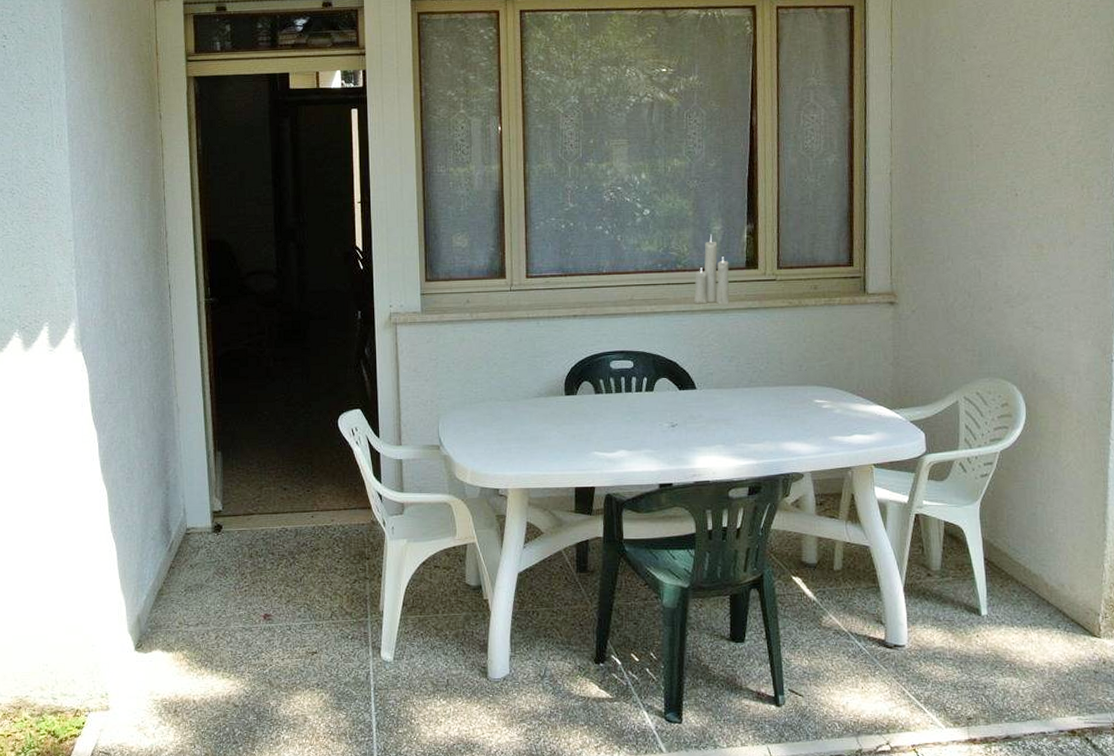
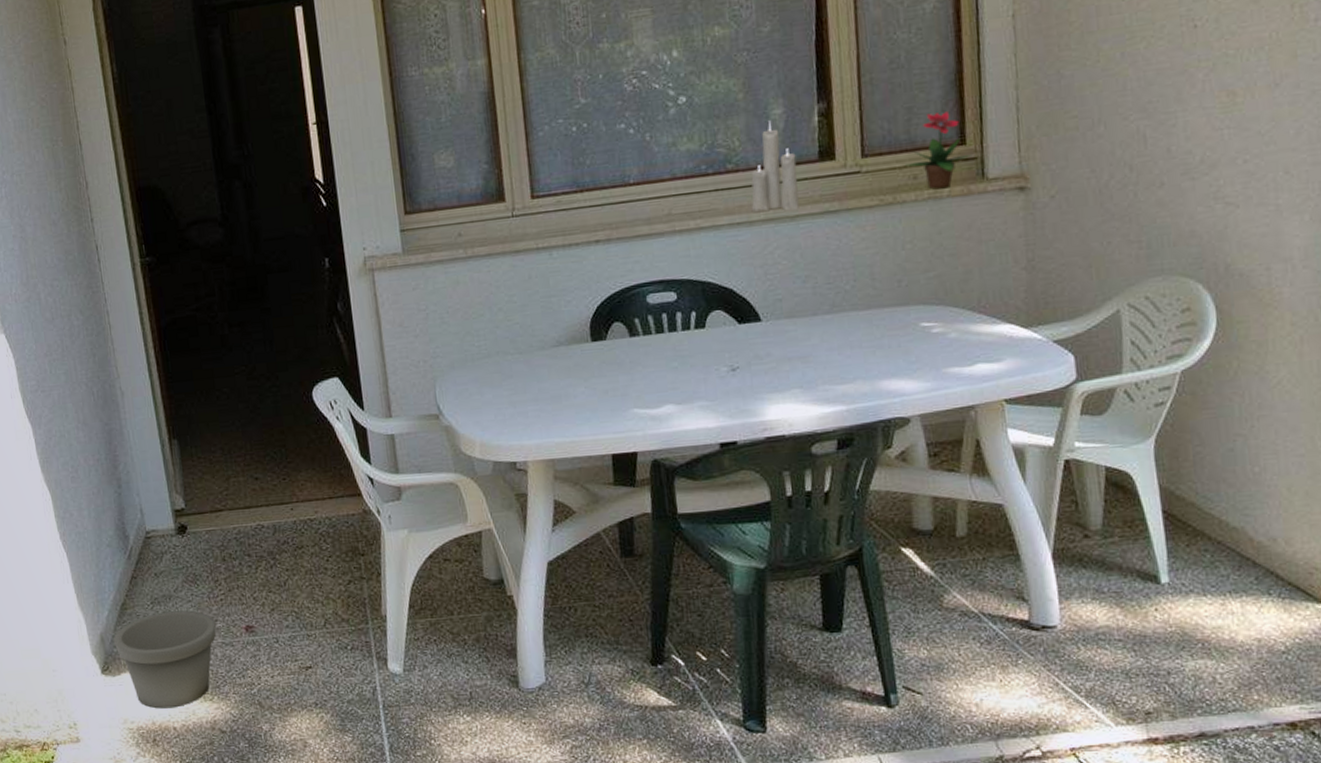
pot: none [148,598,240,683] -> present [113,610,217,709]
potted flower: none [808,240,857,299] -> present [904,112,972,191]

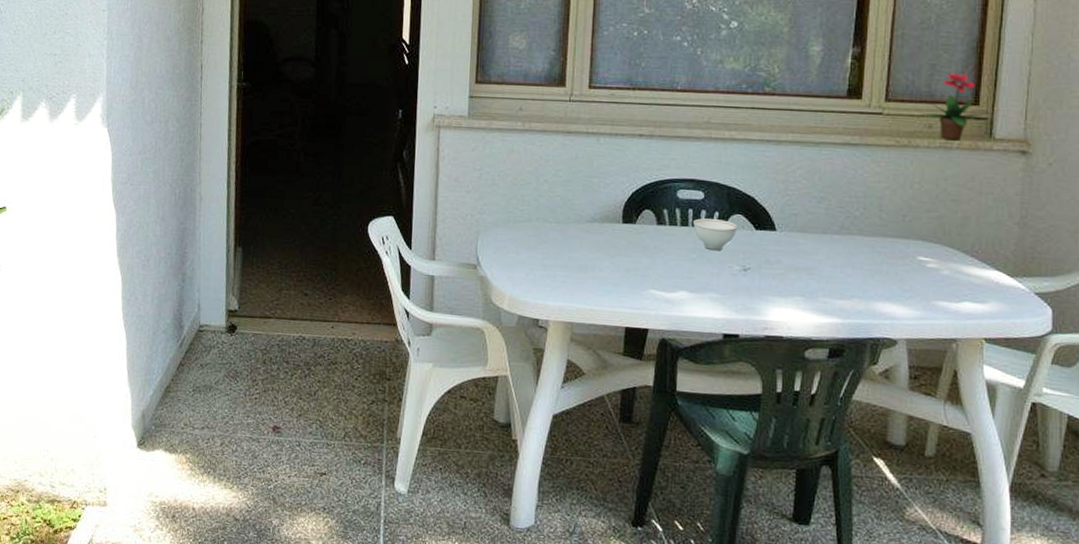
pot: present [113,610,217,709] -> none [153,400,248,490]
bowl: none [669,319,719,355] -> present [693,218,738,251]
candle: present [750,120,800,213] -> none [781,55,827,138]

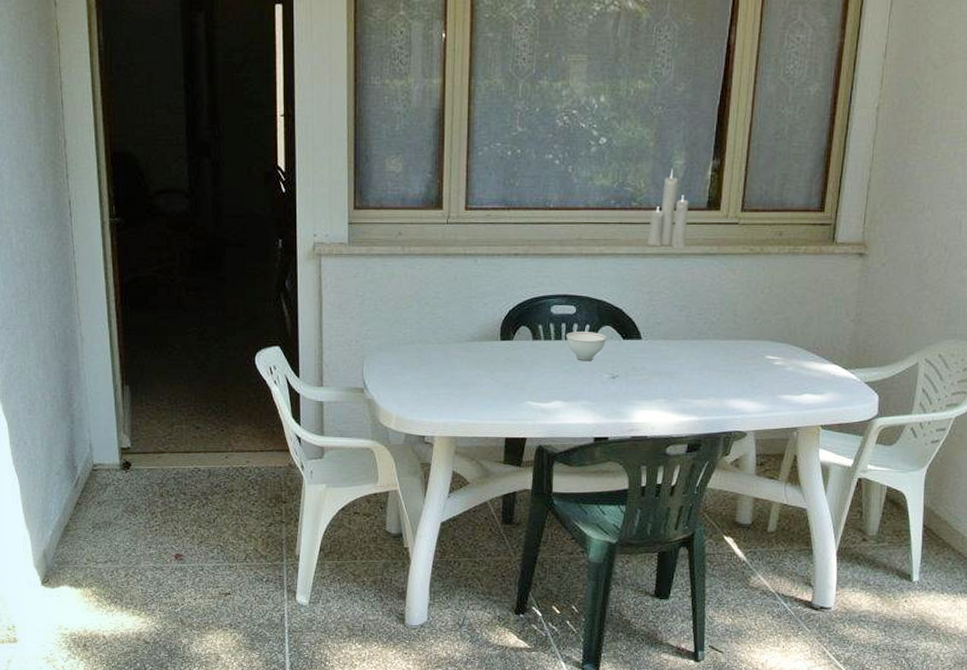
candle: none [781,55,827,138] -> present [646,169,689,249]
potted flower: present [922,73,983,142] -> none [774,182,828,248]

